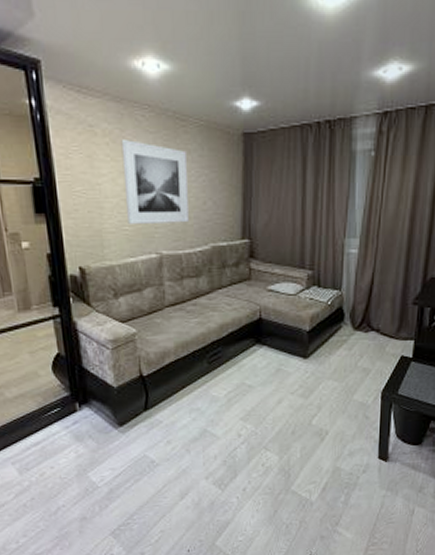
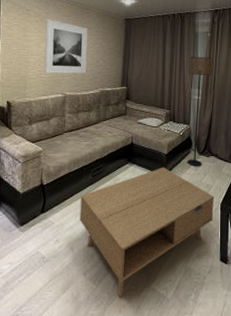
coffee table: none [194,348,374,502] -> present [80,167,215,298]
floor lamp: none [337,189,377,346] -> present [187,57,212,167]

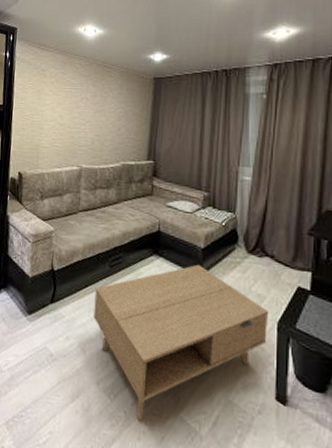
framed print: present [44,18,88,74] -> none [59,79,109,144]
floor lamp: present [187,57,212,167] -> none [231,125,269,270]

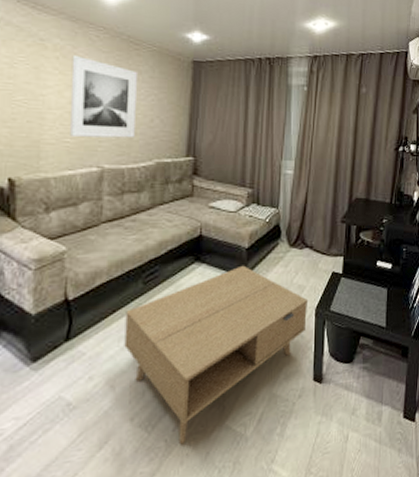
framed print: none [59,79,109,144] -> present [70,54,137,138]

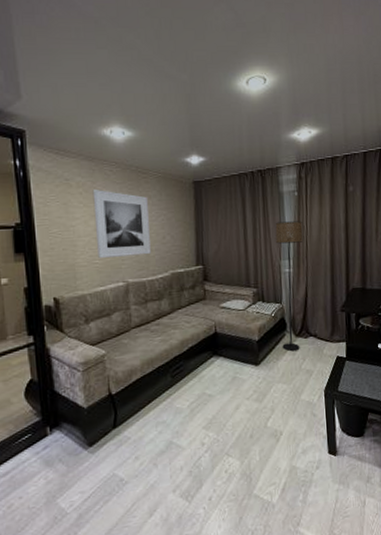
coffee table: present [124,265,309,445] -> none [159,356,317,512]
floor lamp: none [274,117,309,263] -> present [275,221,303,352]

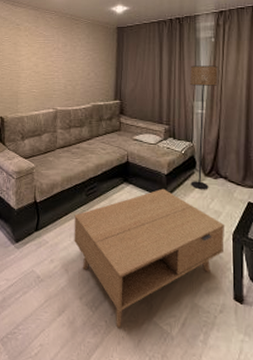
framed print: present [92,189,151,259] -> none [35,32,77,89]
coffee table: none [159,356,317,512] -> present [74,188,225,328]

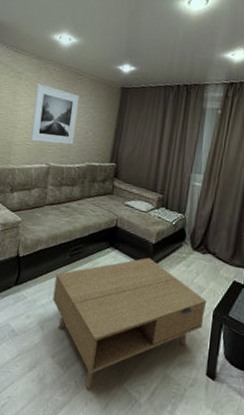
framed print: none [35,32,77,89] -> present [30,83,79,145]
floor lamp: present [190,65,218,190] -> none [177,136,221,264]

